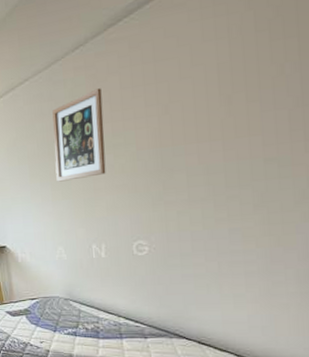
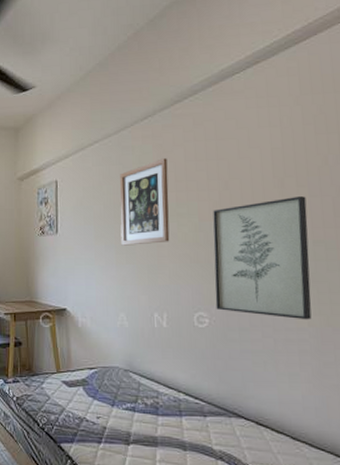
wall art: none [151,112,261,242] -> present [213,196,312,320]

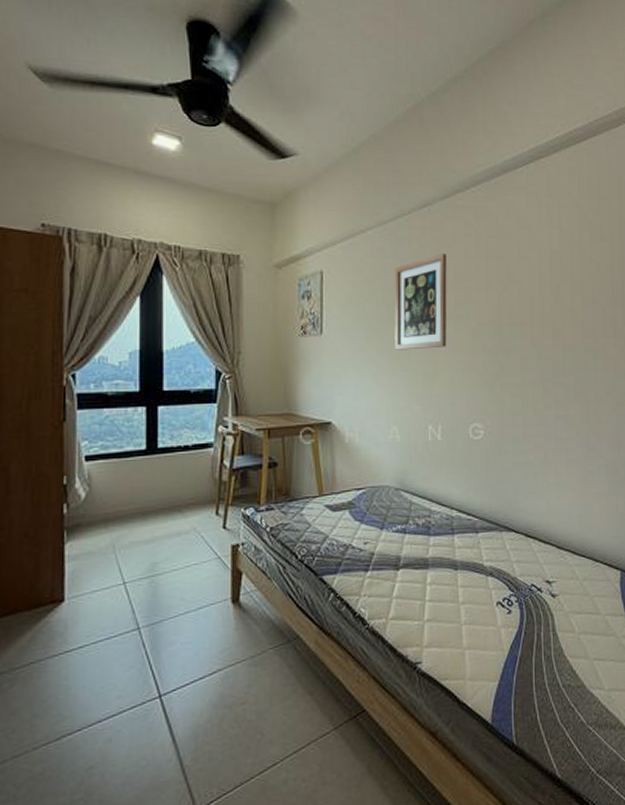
wall art: present [213,196,312,320] -> none [491,303,580,430]

